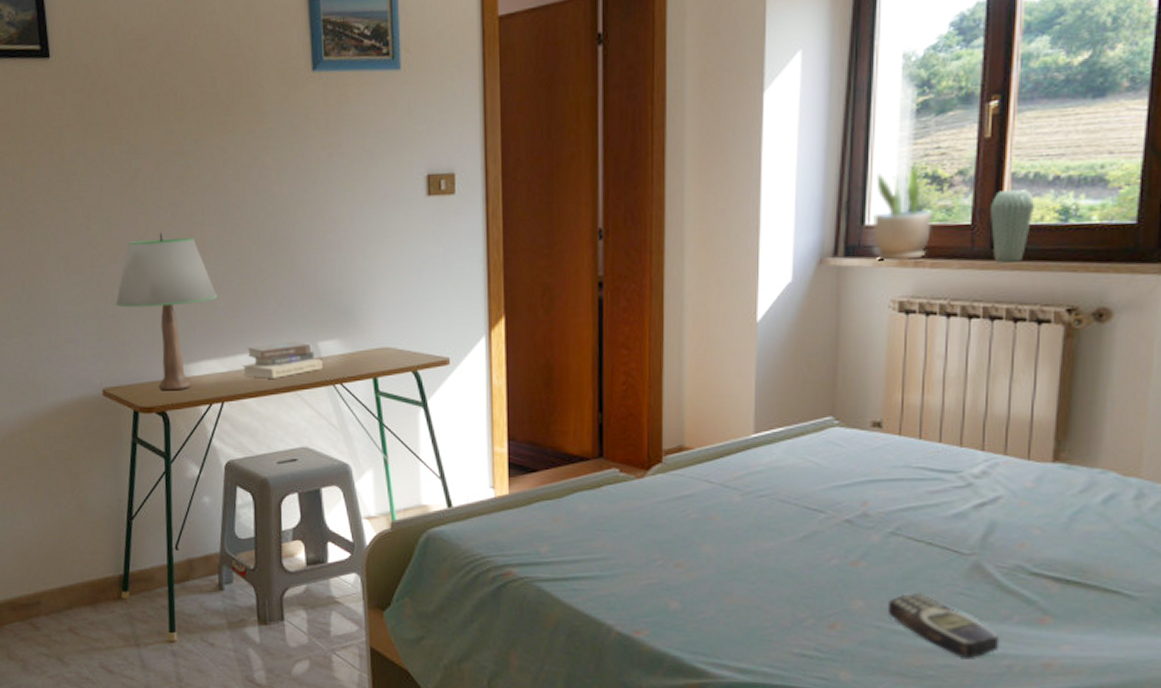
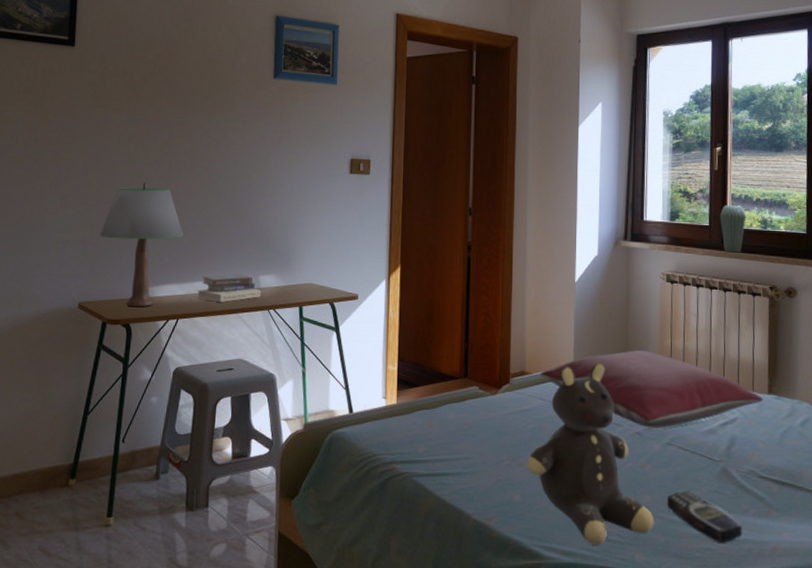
teddy bear: none [688,430,869,662] -> present [527,362,654,546]
pillow: none [706,411,1045,514] -> present [541,350,764,429]
potted plant: present [873,164,933,262] -> none [649,183,686,247]

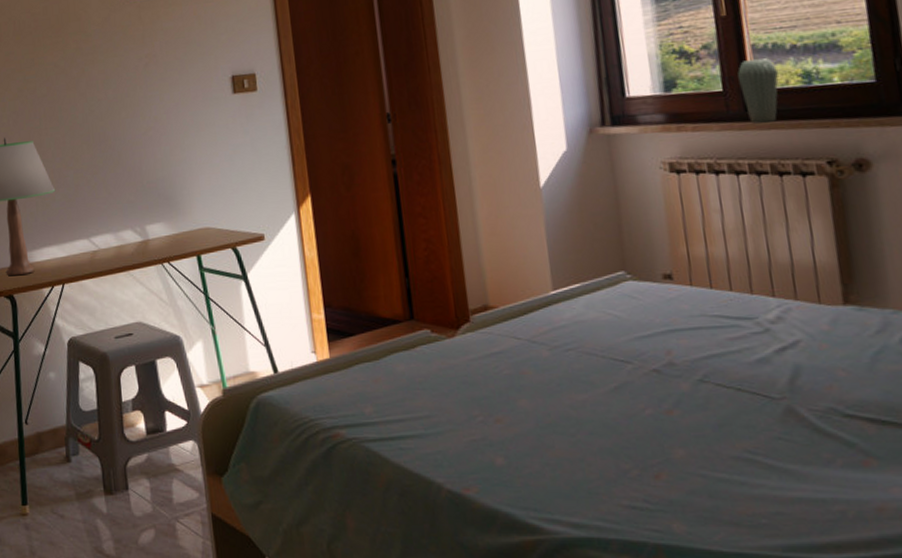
books: present [197,274,261,303] -> none [80,226,151,262]
teddy bear: present [527,362,654,546] -> none [506,285,695,515]
pillow: present [541,350,764,429] -> none [510,264,838,363]
mobile phone: present [666,491,743,543] -> none [708,440,829,504]

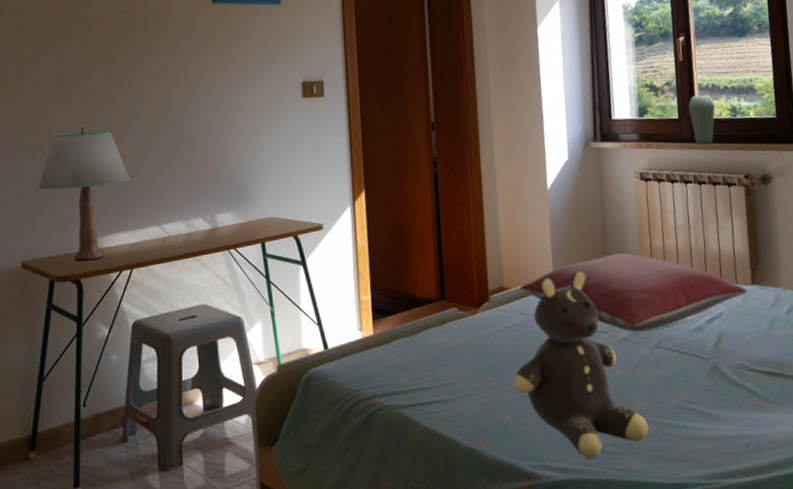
teddy bear: none [506,285,695,515] -> present [514,270,649,459]
pillow: none [510,264,838,363] -> present [520,253,748,332]

